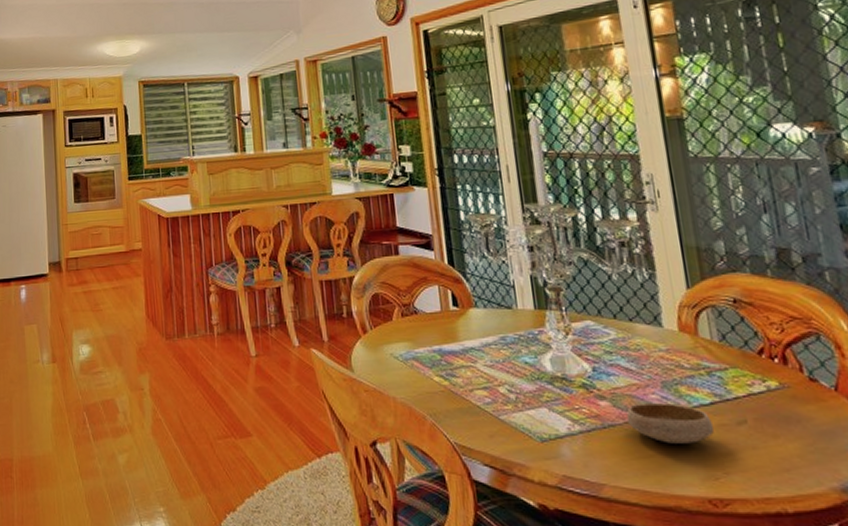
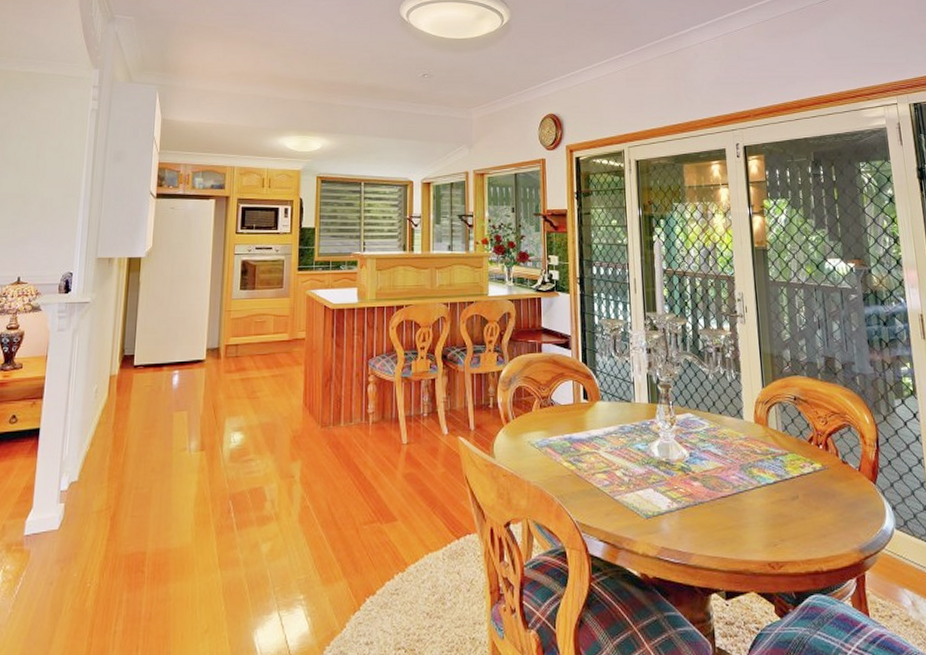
bowl: present [626,403,714,444] -> none [712,483,775,517]

